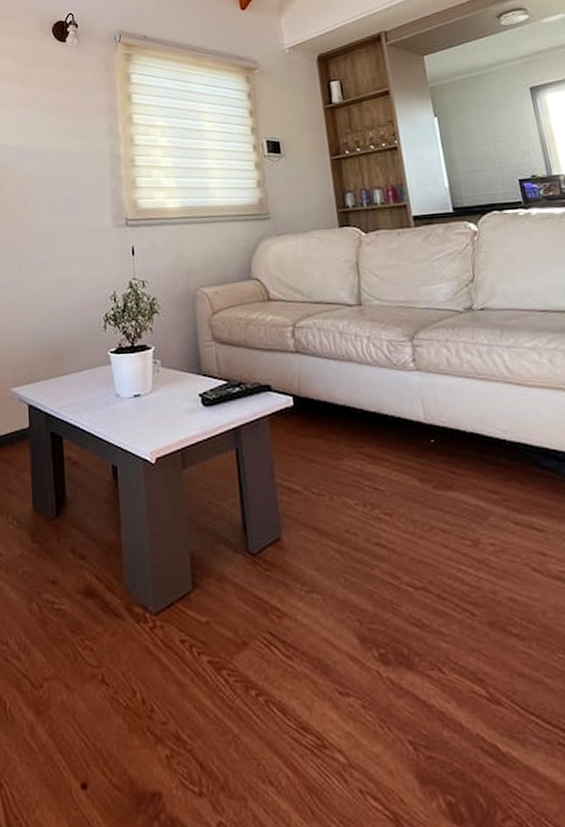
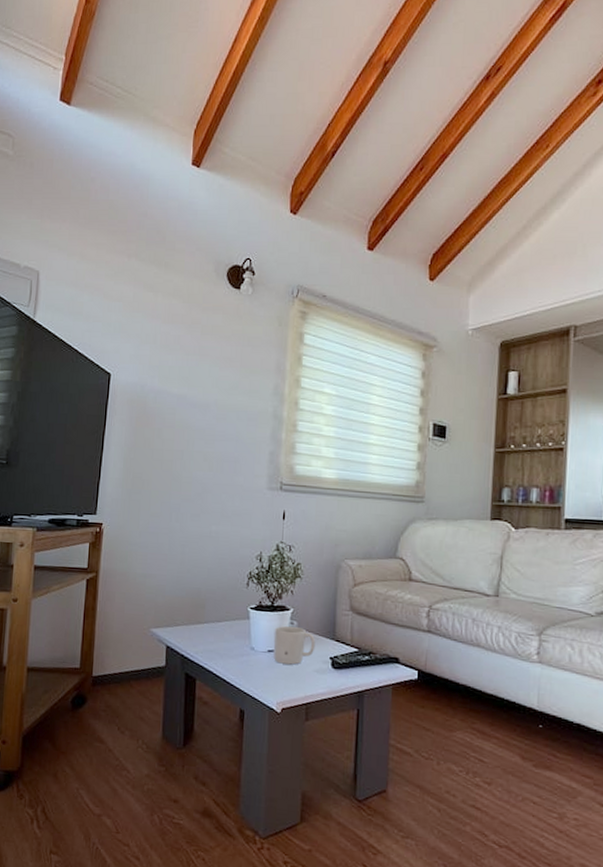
mug: none [137,365,183,408] -> present [273,625,316,665]

